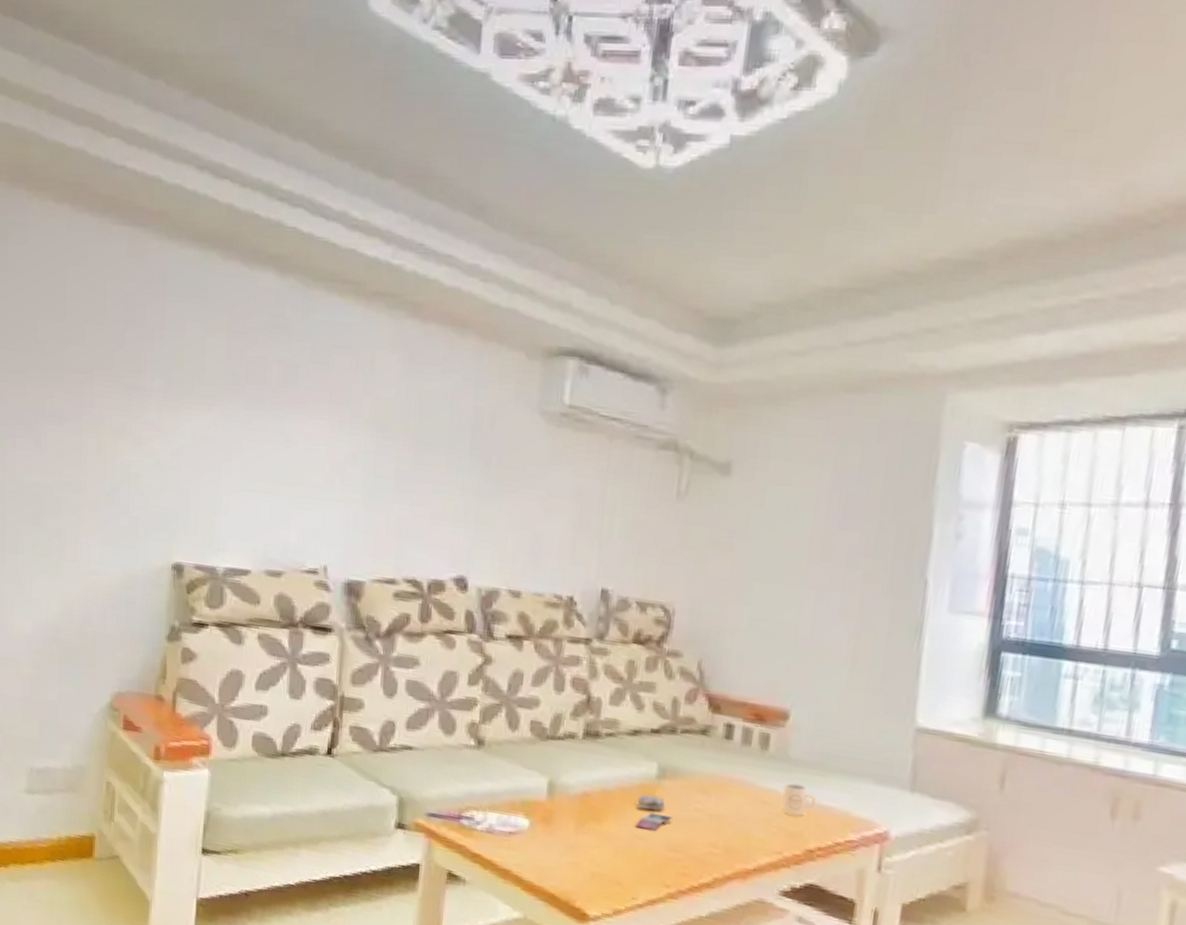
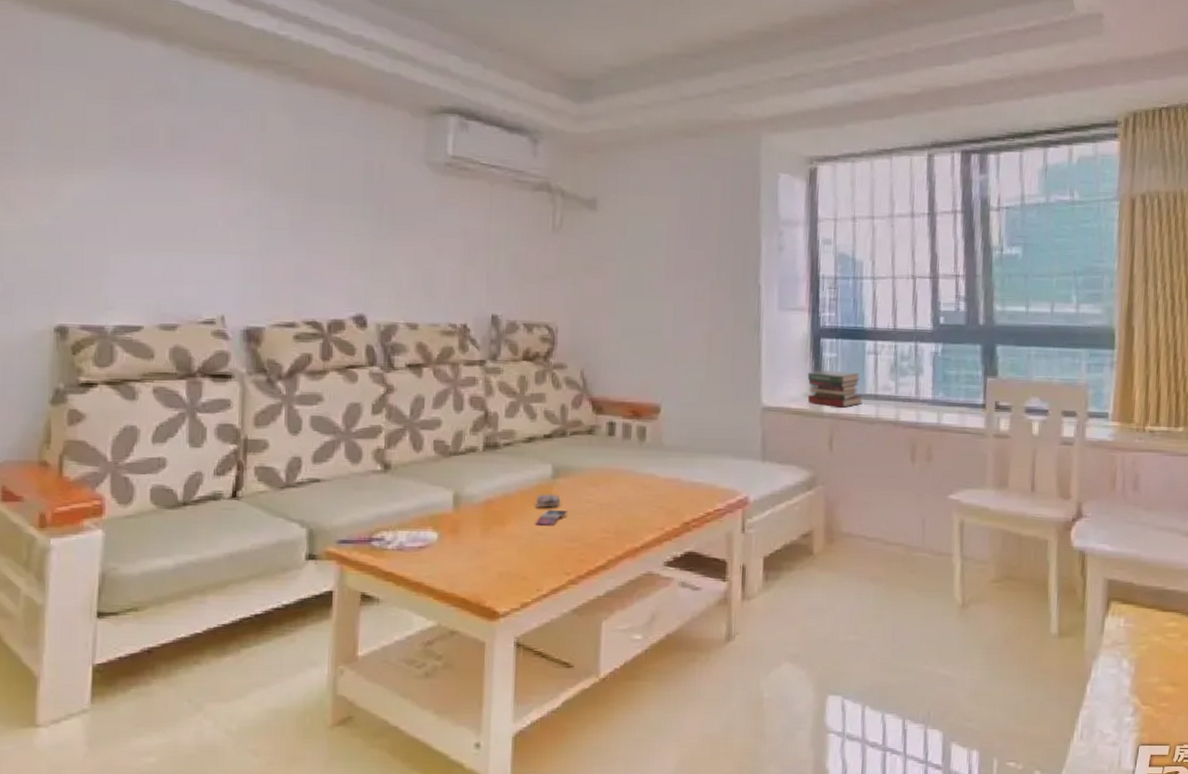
mug: present [782,783,816,817] -> none [660,467,688,495]
books: none [976,691,1051,741] -> present [807,369,863,408]

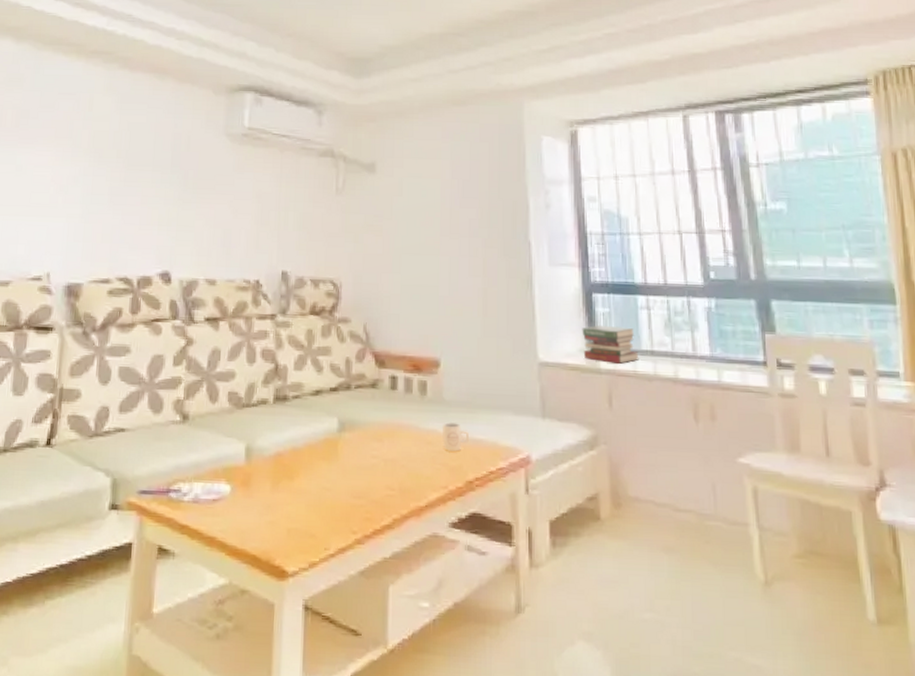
magazine: present [535,494,569,525] -> none [322,448,354,481]
mug: none [660,467,688,495] -> present [443,422,470,452]

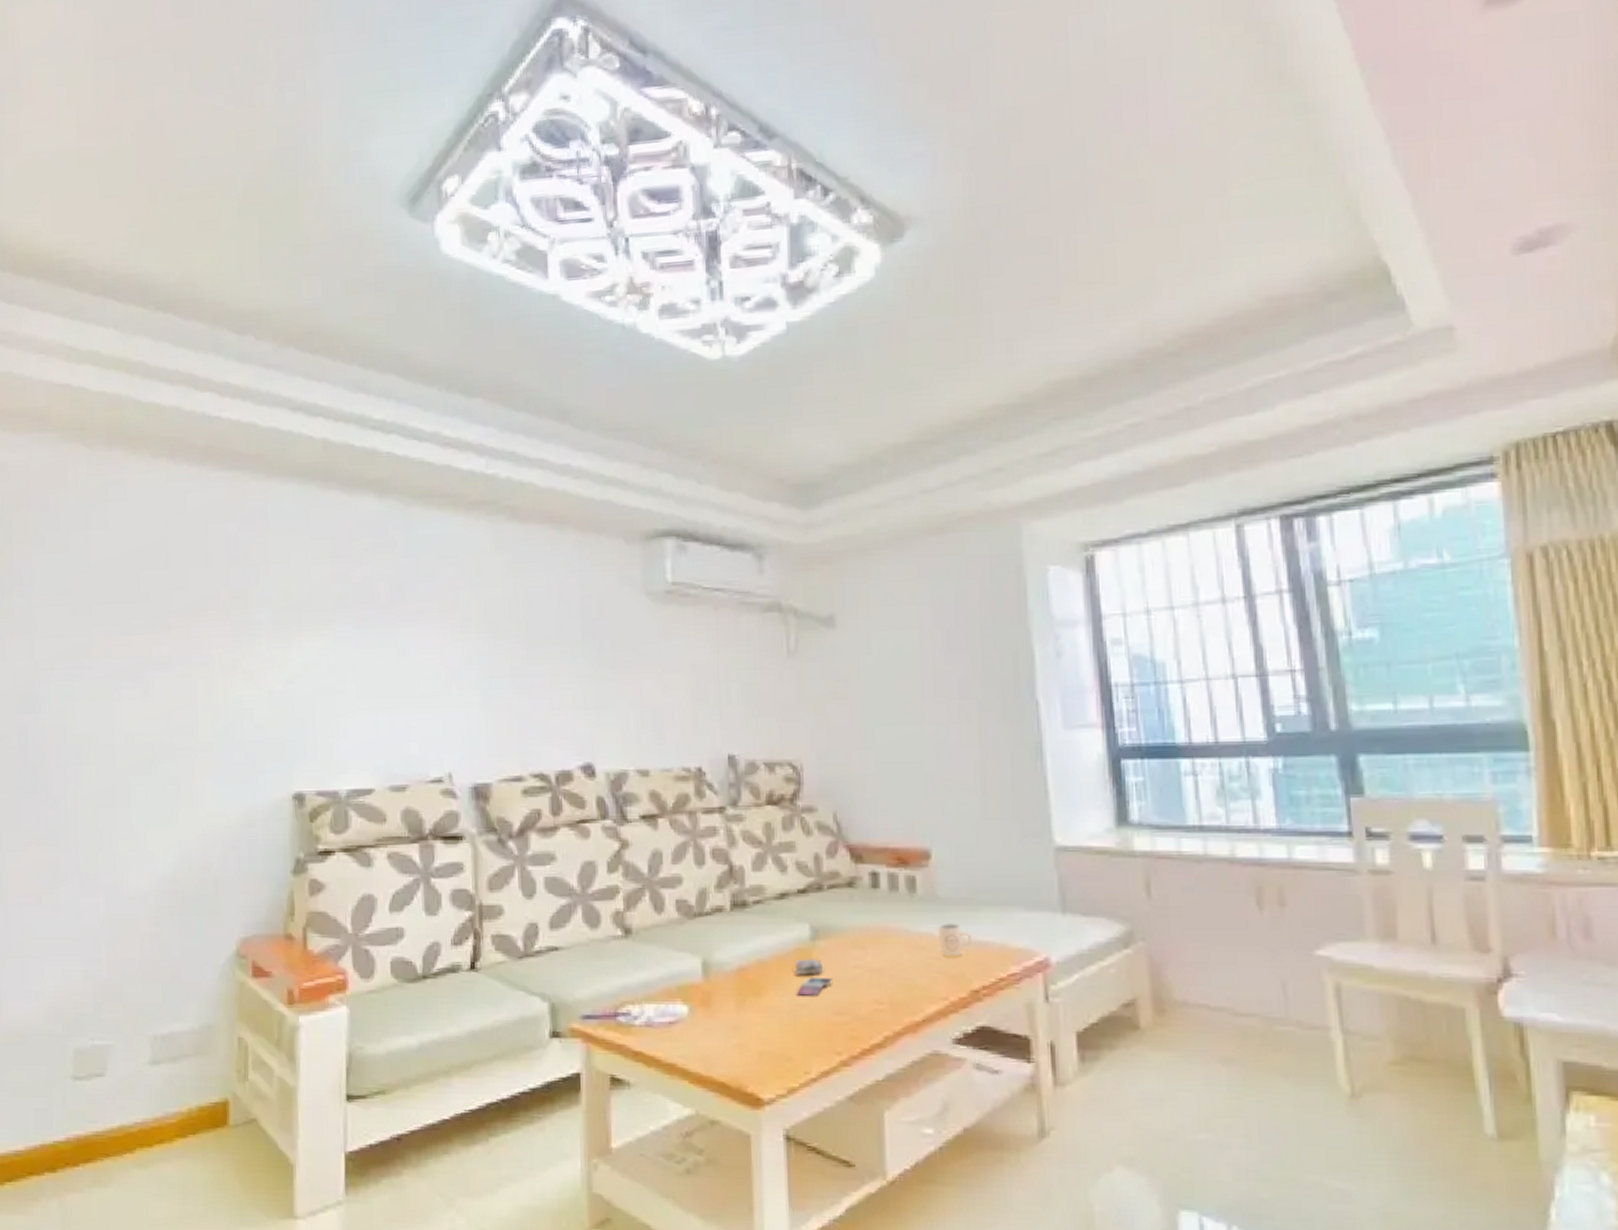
magazine: none [322,448,354,481] -> present [794,959,833,996]
books: present [582,325,639,364] -> none [1108,797,1184,844]

